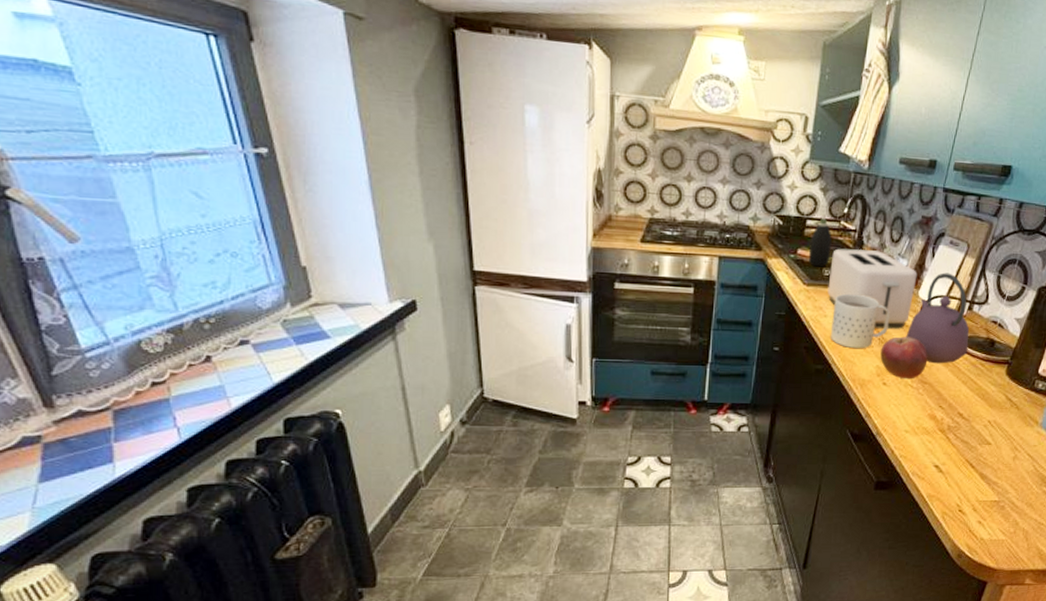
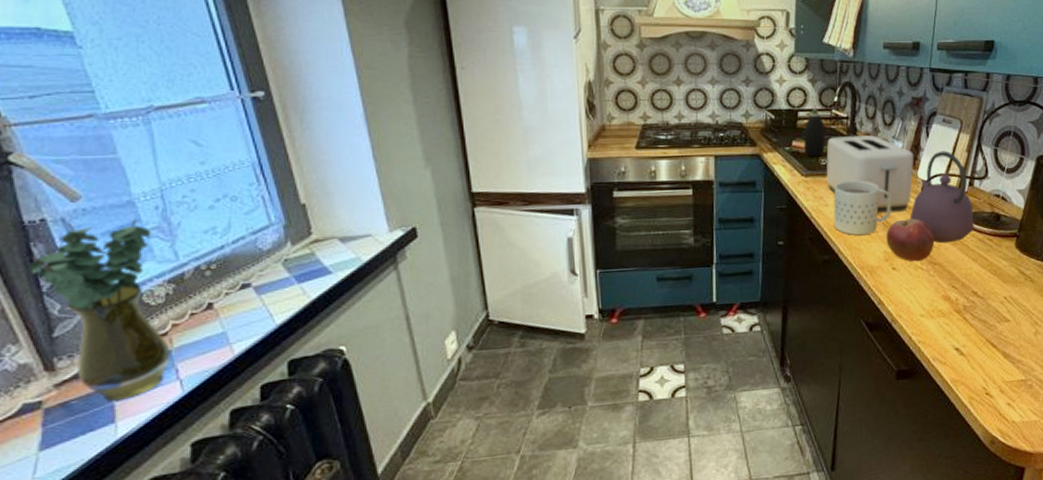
vase: none [27,262,168,442] -> present [28,219,171,401]

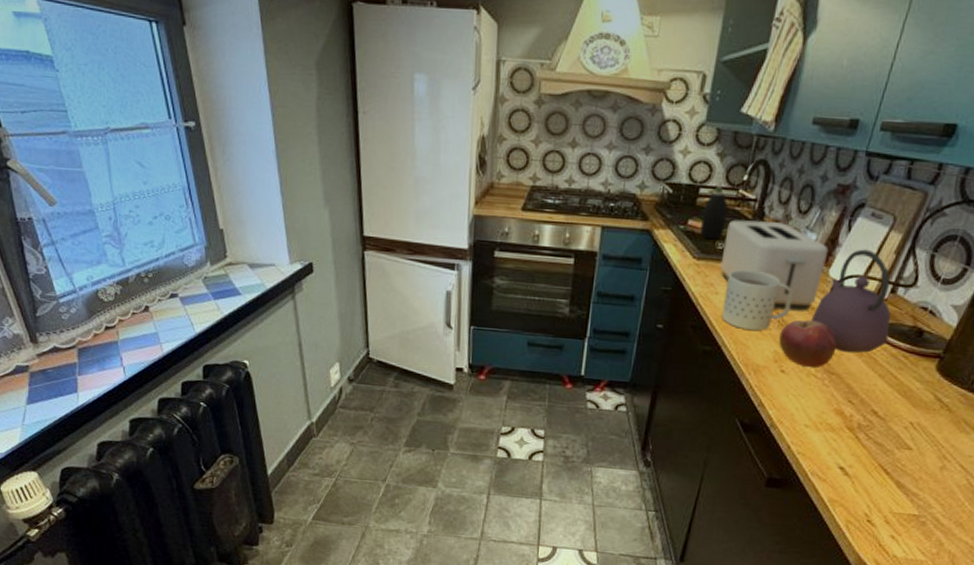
vase: present [28,219,171,401] -> none [20,222,117,376]

